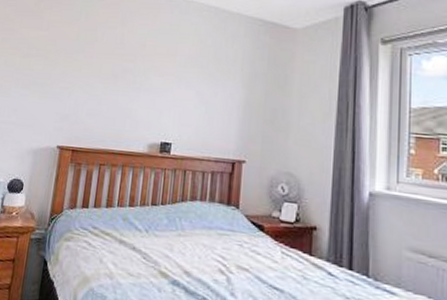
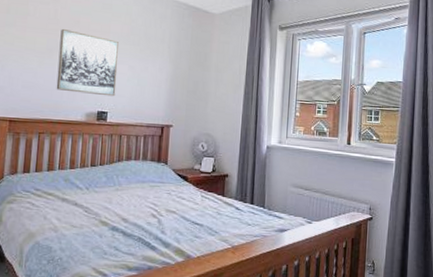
wall art: none [119,53,186,126] -> present [56,28,119,97]

